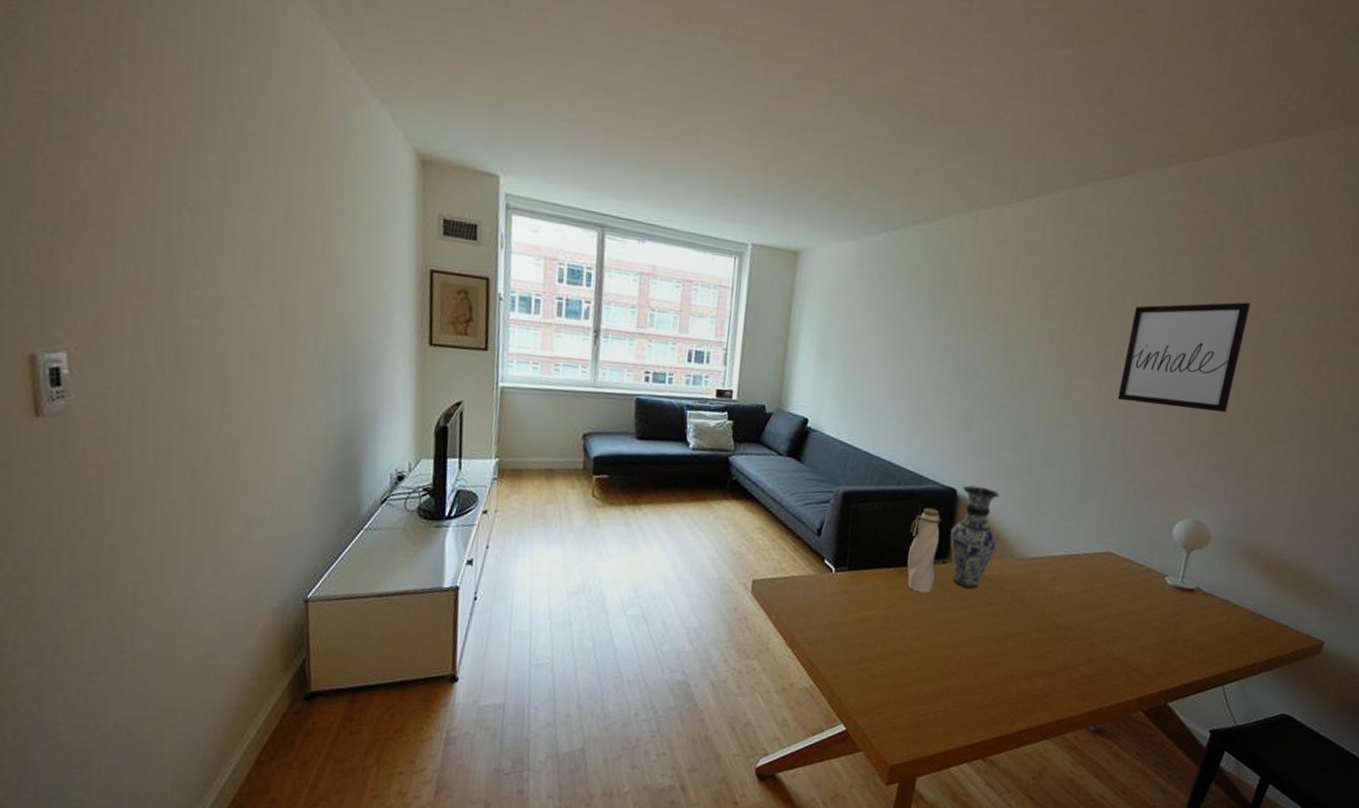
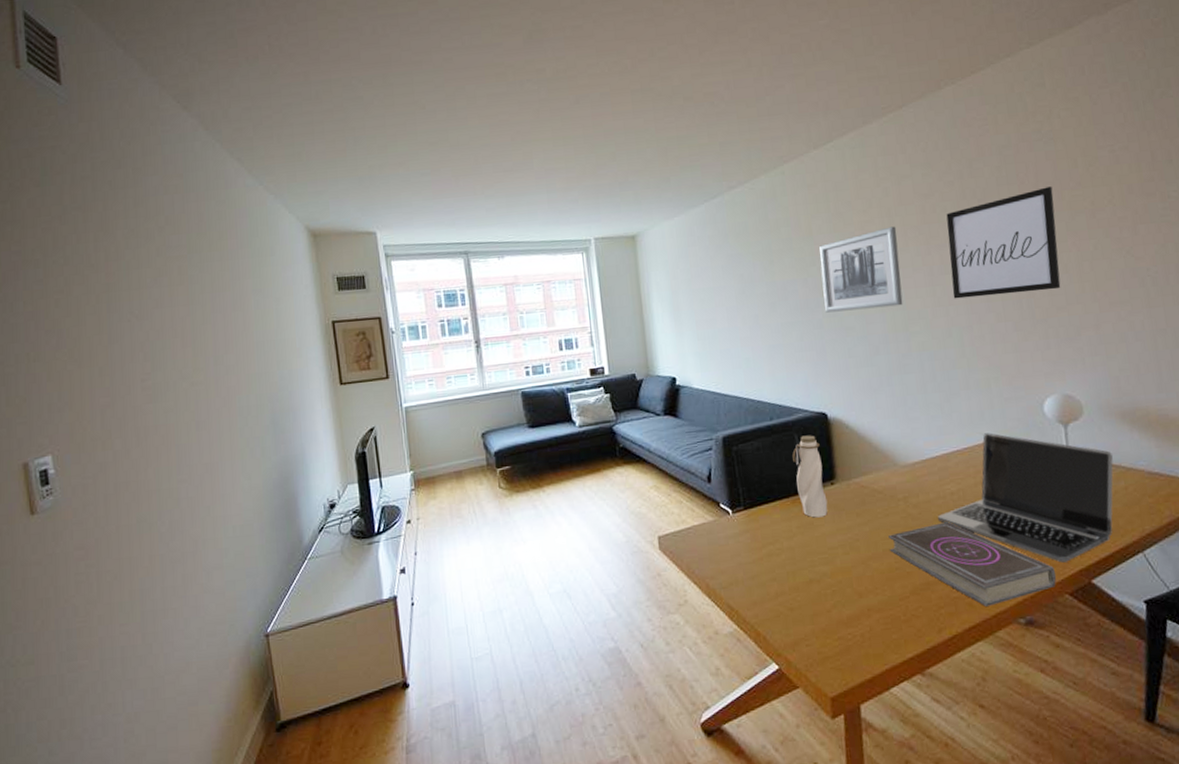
vase: present [950,485,1000,589] -> none [831,405,878,504]
wall art: none [983,306,1080,395] -> present [819,226,903,313]
book: none [984,621,1137,709] -> present [889,522,1057,607]
laptop: none [1039,543,1225,682] -> present [938,433,1114,563]

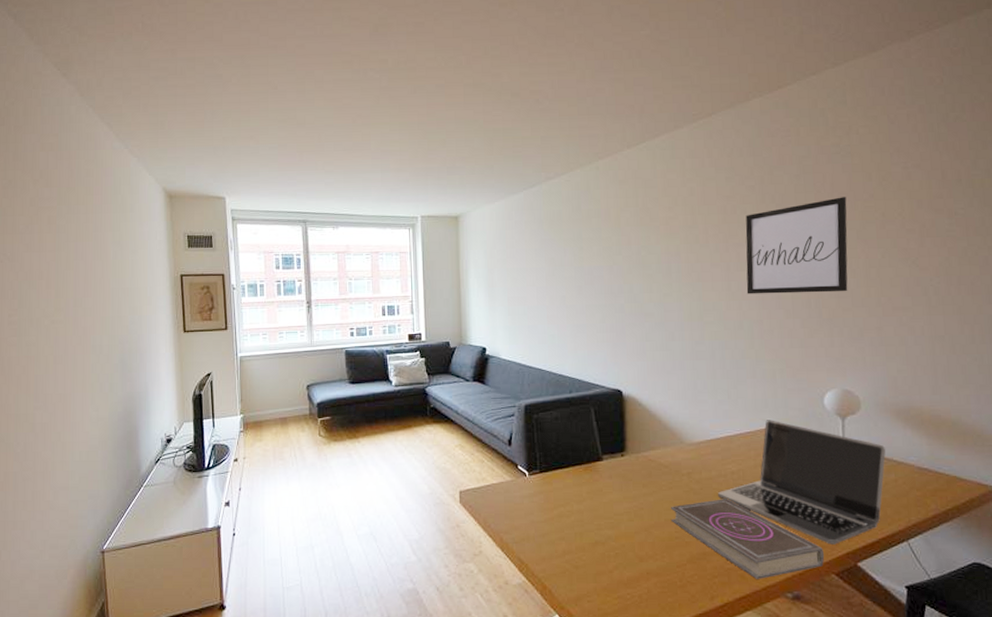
water bottle: present [792,435,828,518] -> none [588,409,617,485]
wall art: present [819,226,903,313] -> none [625,224,700,299]

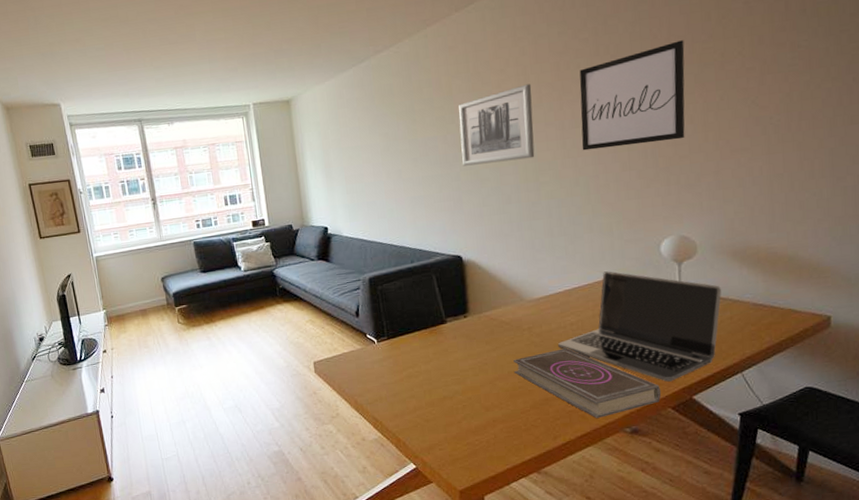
wall art: none [625,224,700,299] -> present [458,84,535,166]

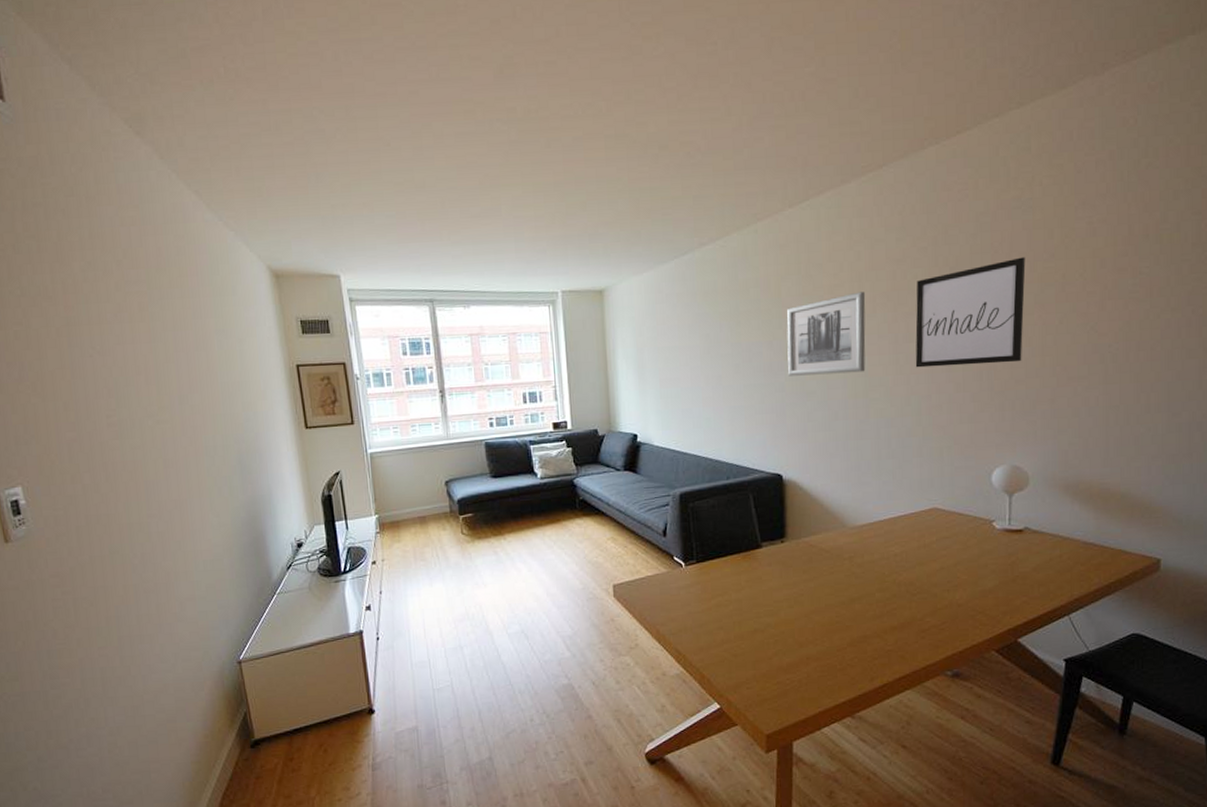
book: present [514,348,662,418] -> none [832,581,986,659]
laptop: present [558,271,722,382] -> none [880,499,1053,622]

